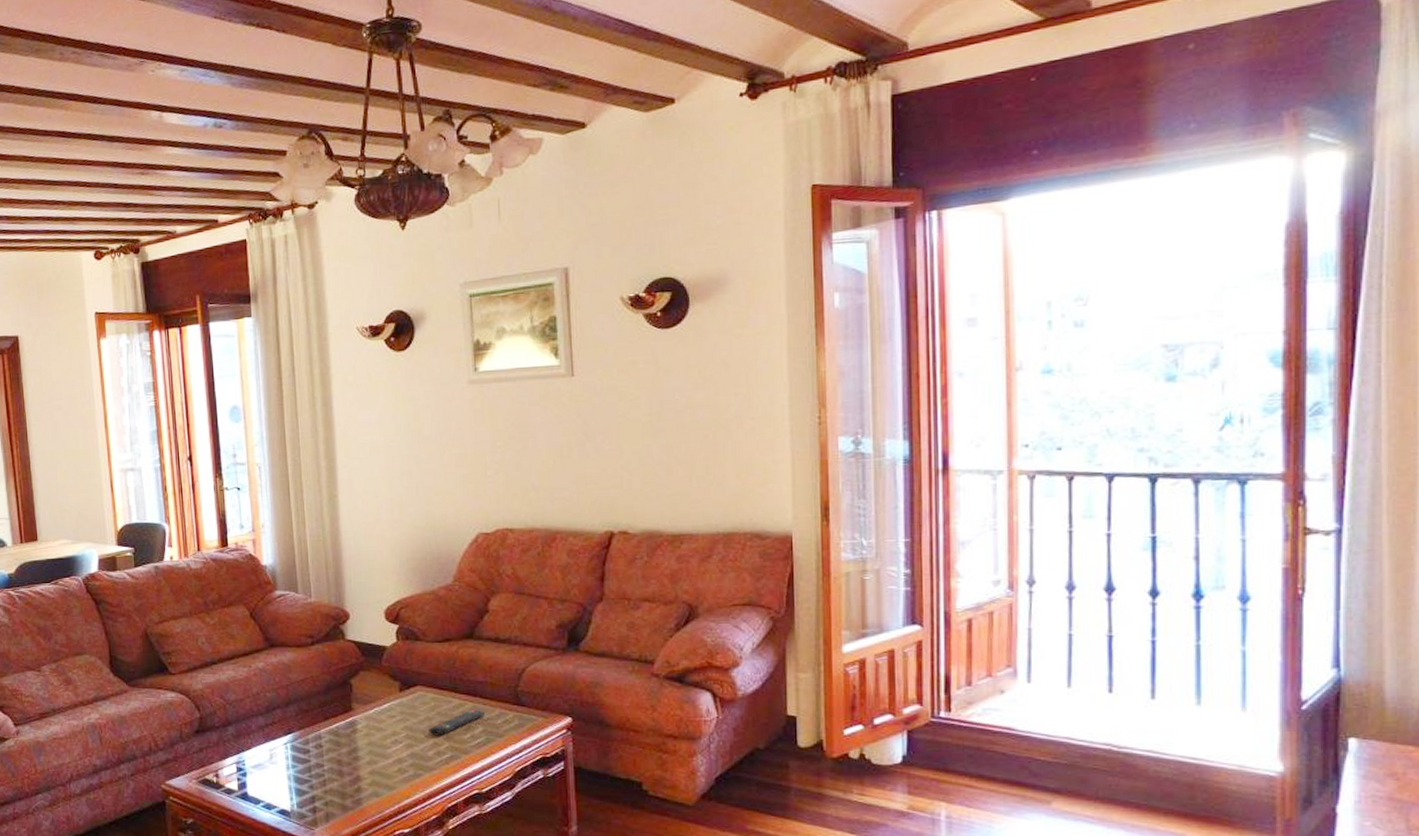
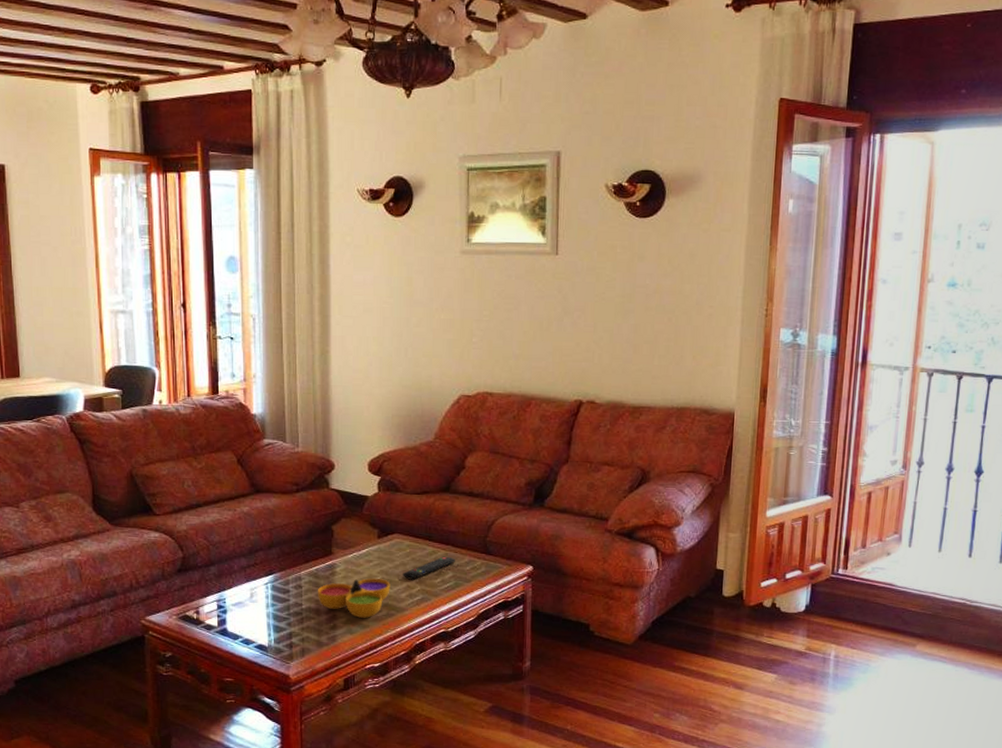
decorative bowl: none [338,736,416,779] -> present [317,578,390,618]

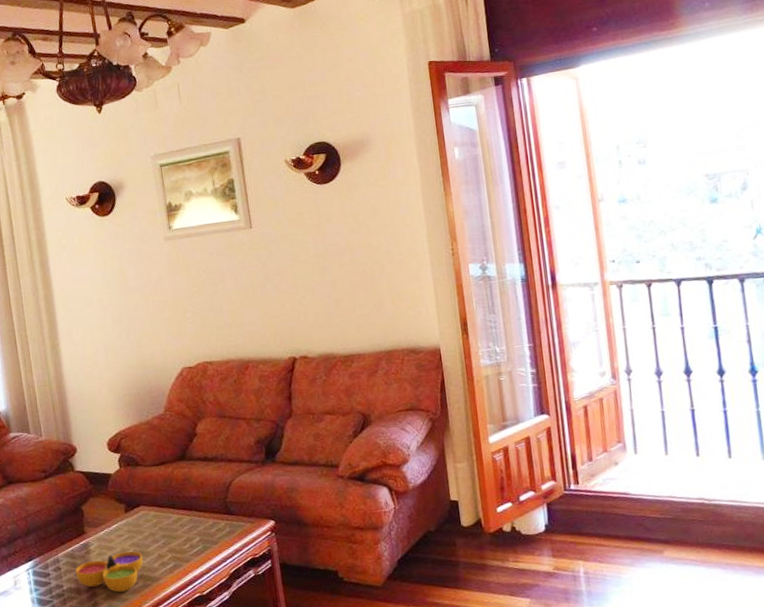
remote control: present [403,556,456,580] -> none [153,521,201,549]

